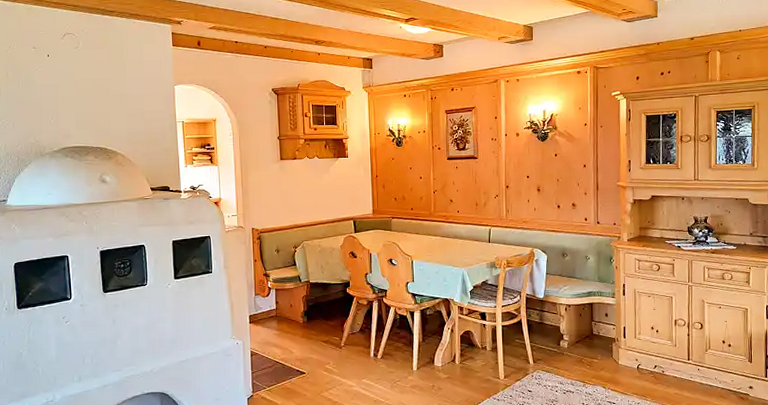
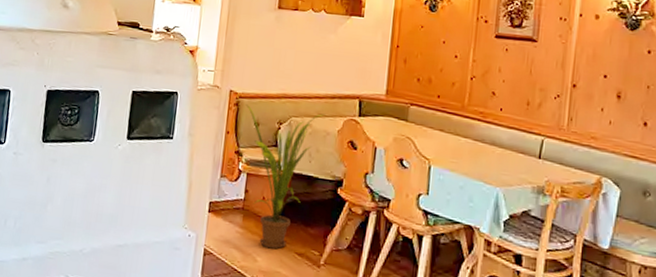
house plant: none [266,235,330,342] -> present [246,104,326,249]

